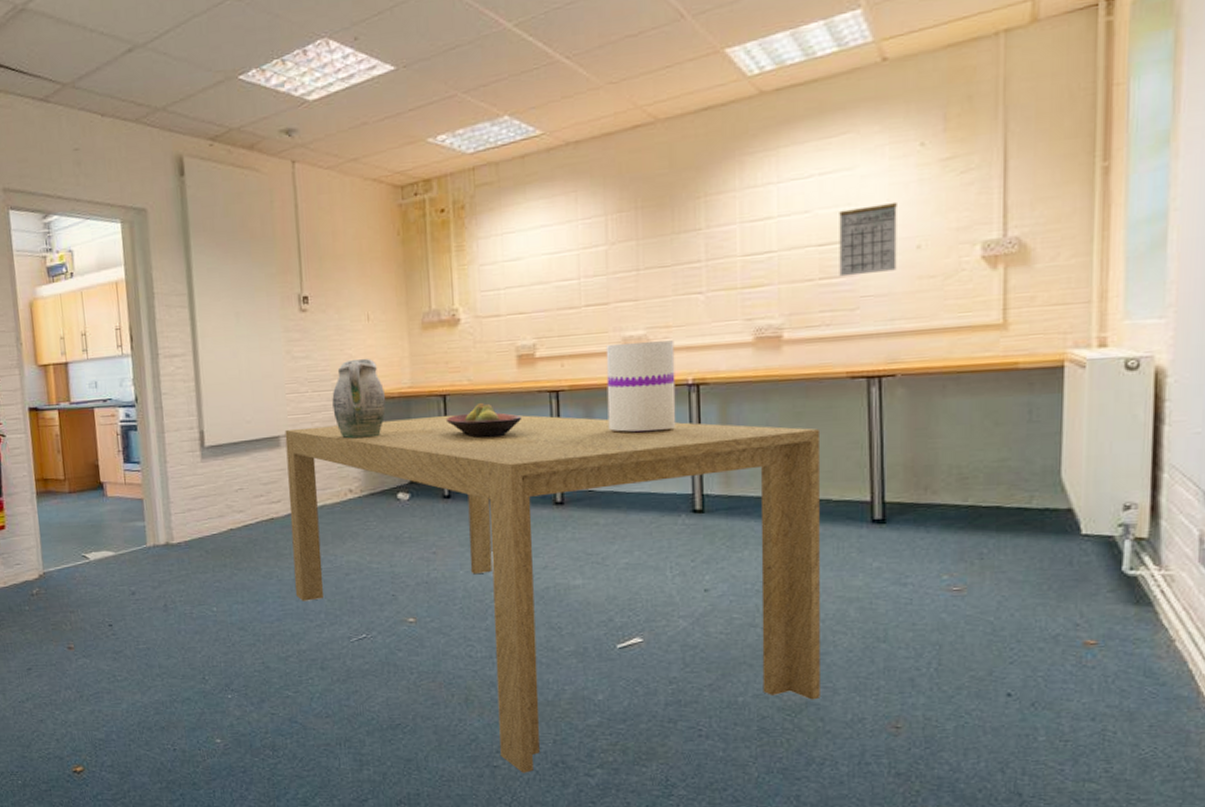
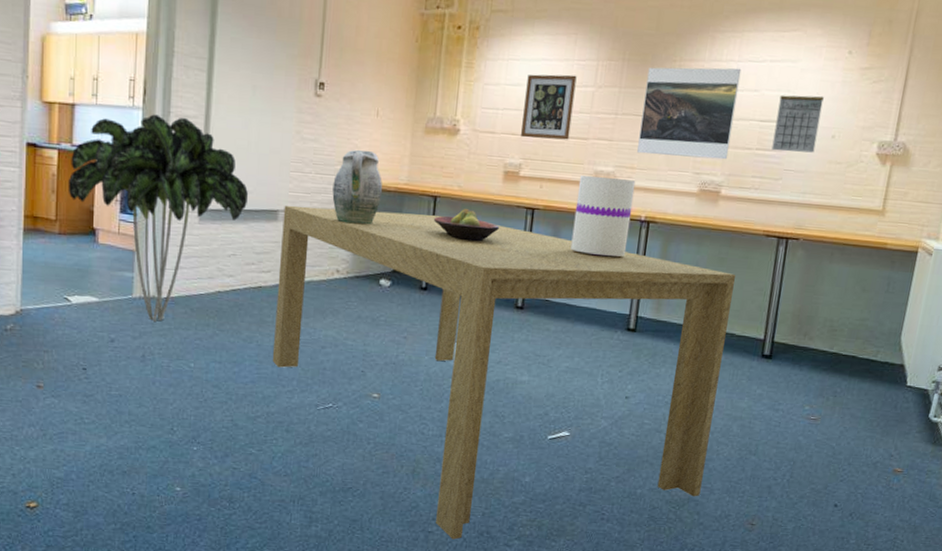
indoor plant: none [70,356,247,568] -> present [67,114,249,322]
wall art: none [527,236,587,315] -> present [521,74,577,140]
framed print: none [668,190,785,309] -> present [637,67,742,160]

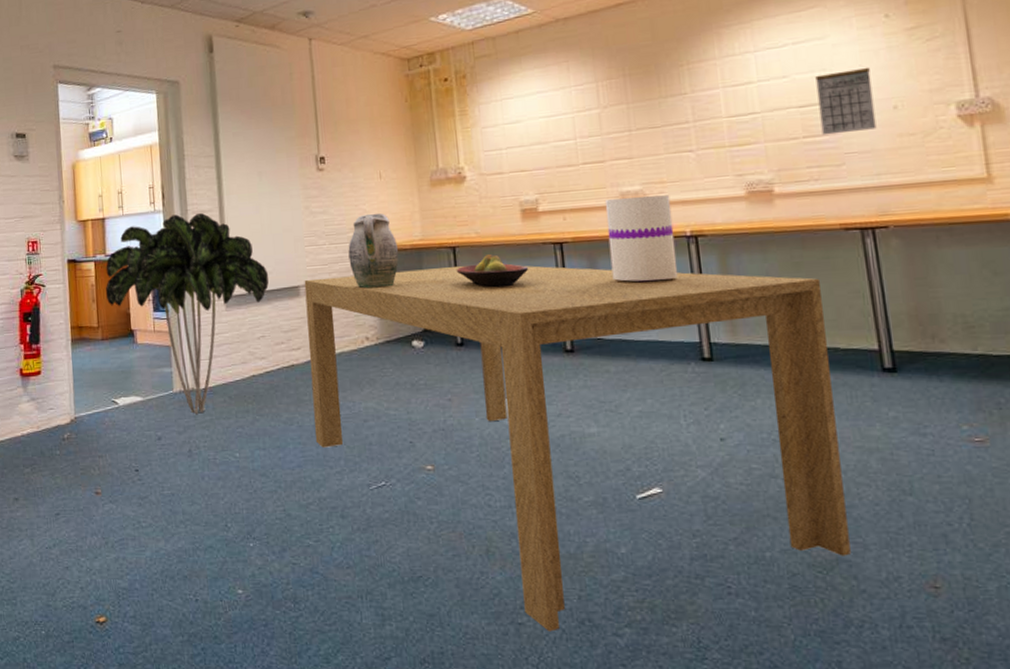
wall art: present [521,74,577,140] -> none [525,101,584,173]
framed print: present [637,67,742,160] -> none [654,58,772,166]

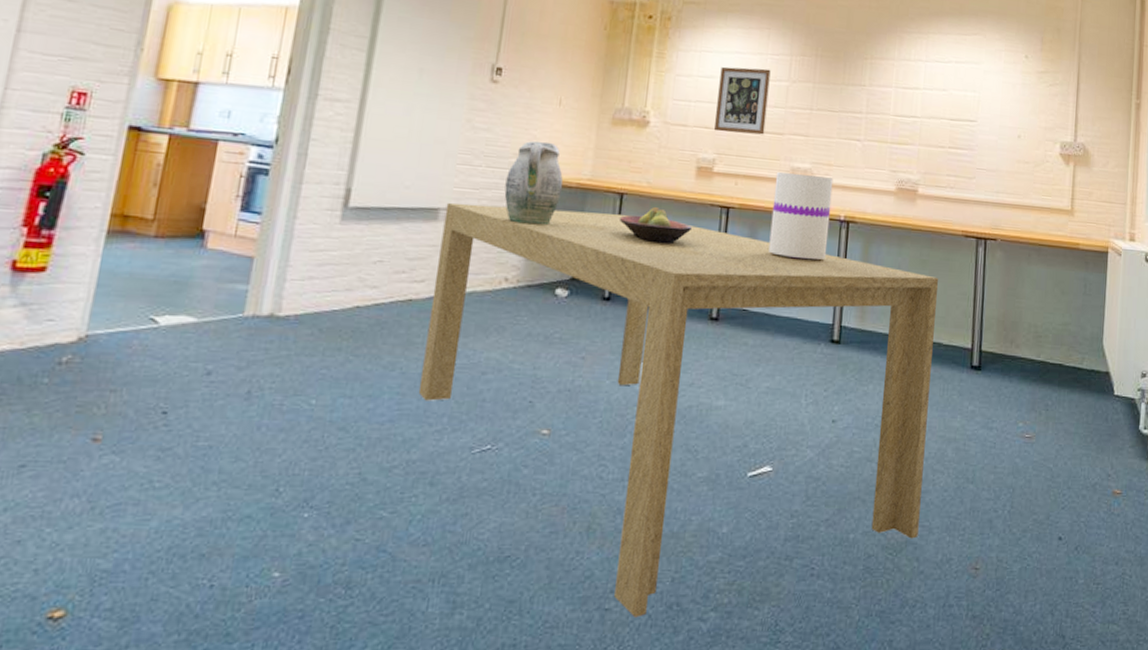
indoor plant: present [105,212,269,414] -> none [174,96,405,347]
wall art: none [525,101,584,173] -> present [714,66,771,135]
calendar: present [815,67,877,136] -> none [963,95,1007,152]

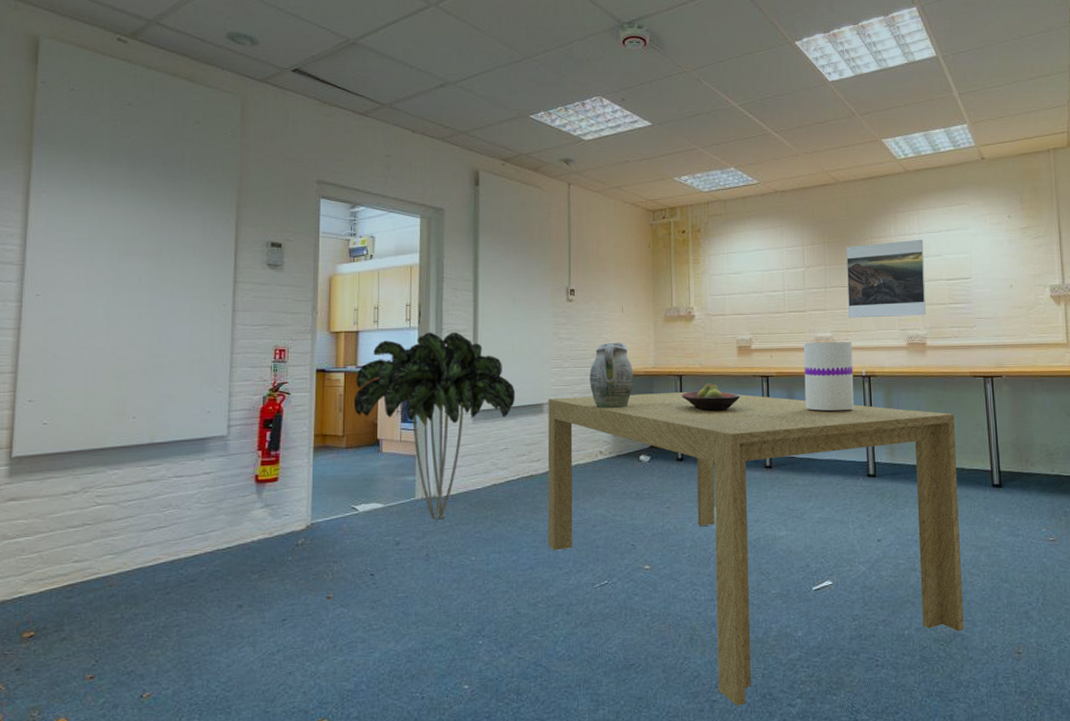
indoor plant: none [174,96,405,347] -> present [353,331,516,520]
wall art: present [714,66,771,135] -> none [746,260,789,316]
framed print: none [833,64,930,158] -> present [846,239,927,318]

